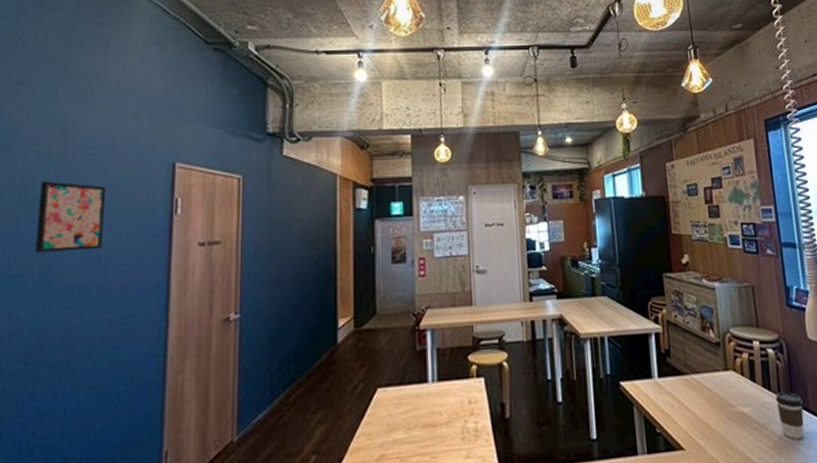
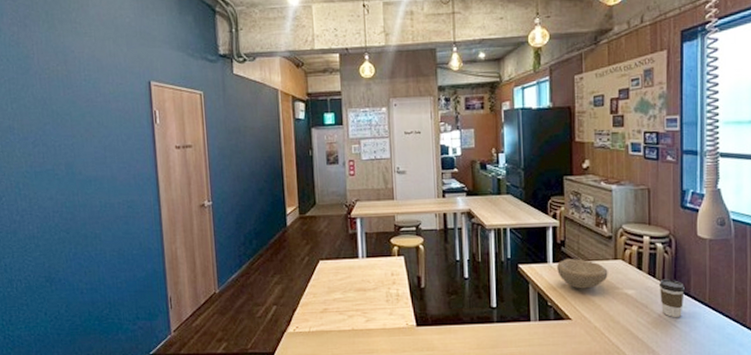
wall art: present [36,181,107,253] -> none [55,97,106,153]
bowl: none [663,371,721,410] -> present [557,258,608,289]

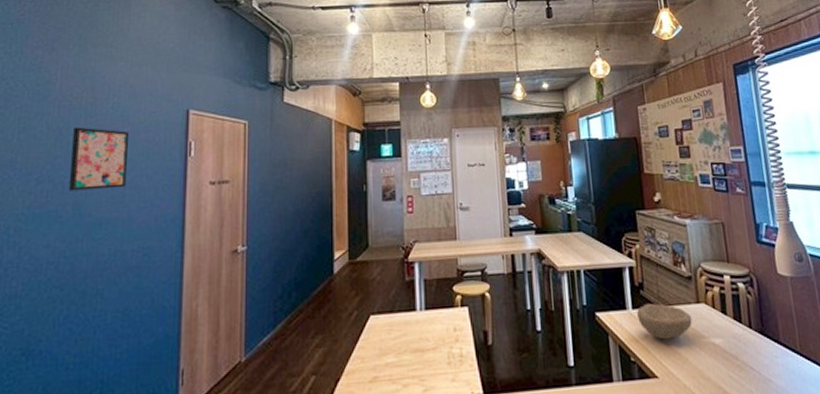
wall art: none [55,97,106,153] -> present [69,127,130,191]
coffee cup: present [659,279,685,318] -> none [746,324,775,371]

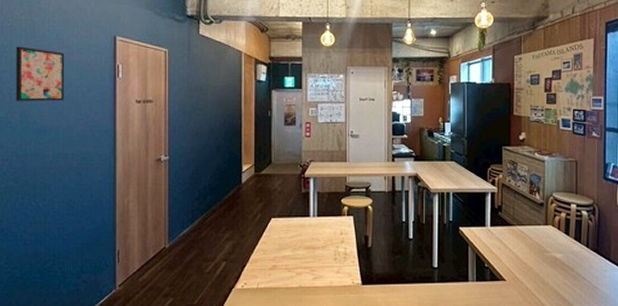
bowl: present [637,303,693,340] -> none [494,222,539,252]

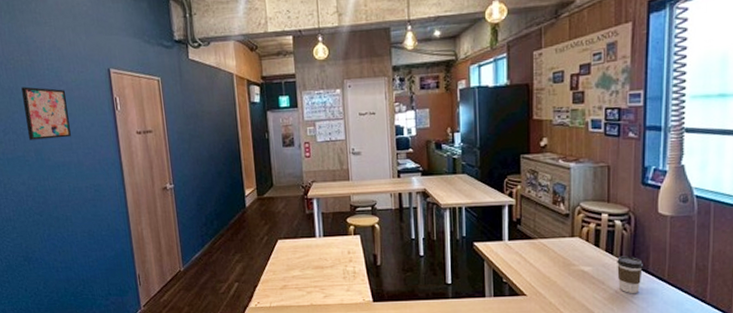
coffee cup: none [584,244,606,281] -> present [617,256,643,294]

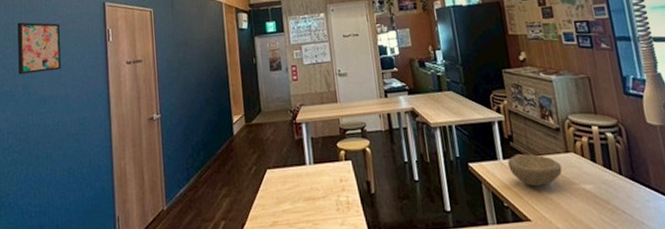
bowl: none [513,236,564,266] -> present [508,153,563,187]
coffee cup: present [617,256,643,294] -> none [617,170,648,214]

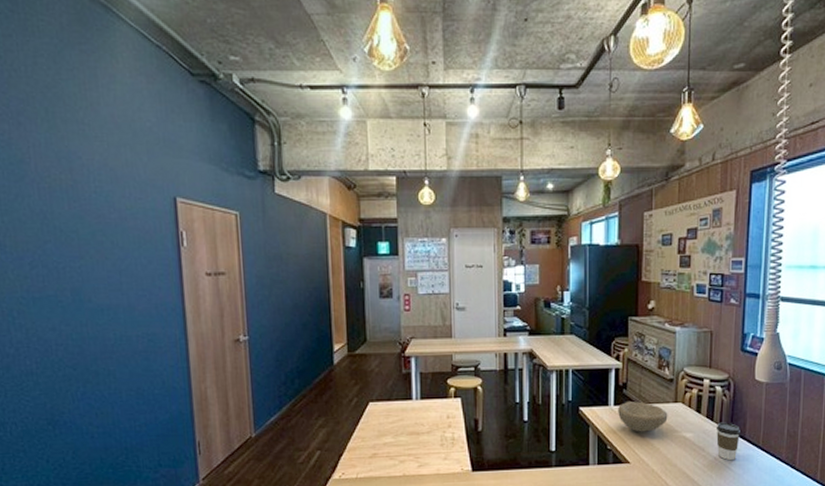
wall art: present [17,22,61,75] -> none [58,211,121,277]
coffee cup: none [617,170,648,214] -> present [716,422,740,461]

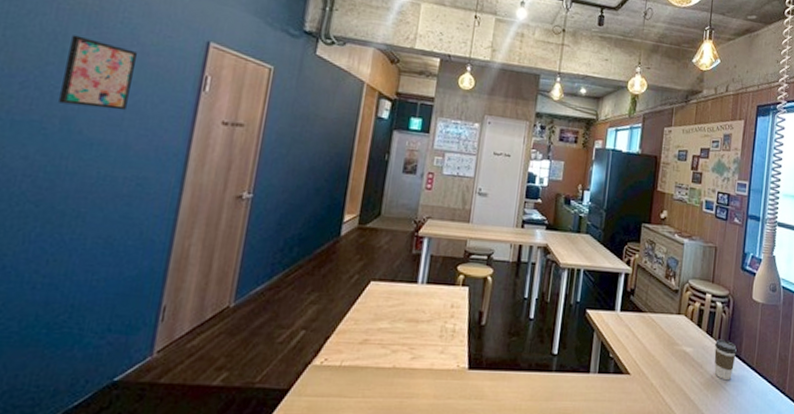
wall art: none [58,211,121,277] -> present [59,35,138,111]
bowl: present [618,400,668,432] -> none [623,308,671,343]

